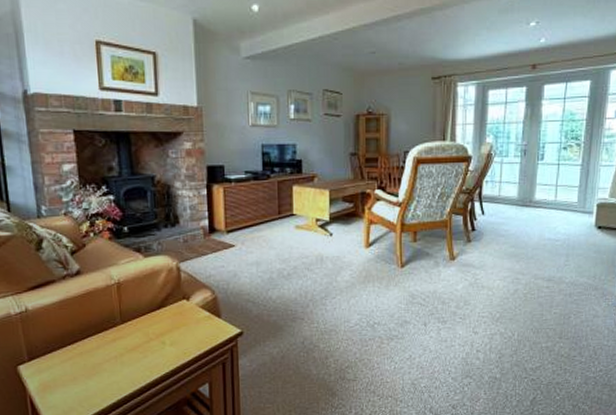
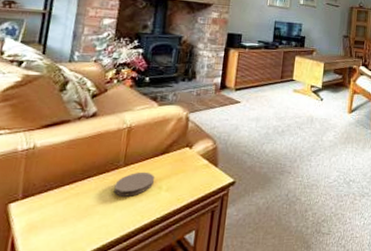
coaster: none [116,327,157,354] -> present [114,171,155,196]

